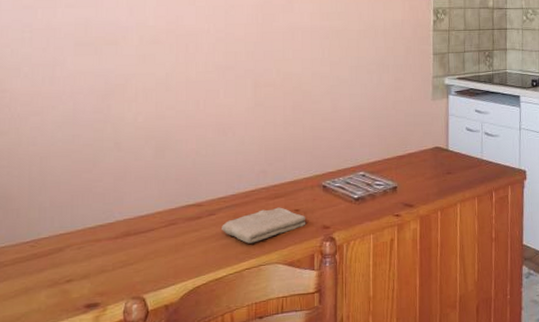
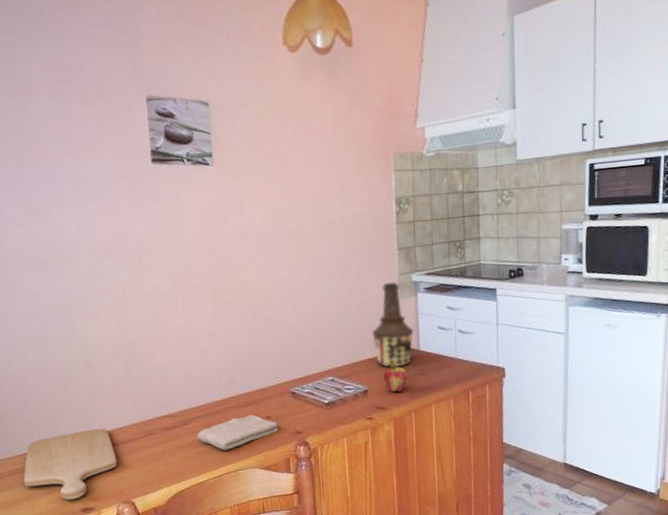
chopping board: none [26,215,133,295] -> present [23,428,118,500]
bottle: none [405,83,444,165] -> present [372,281,414,367]
fruit: none [413,157,436,191] -> present [383,359,408,393]

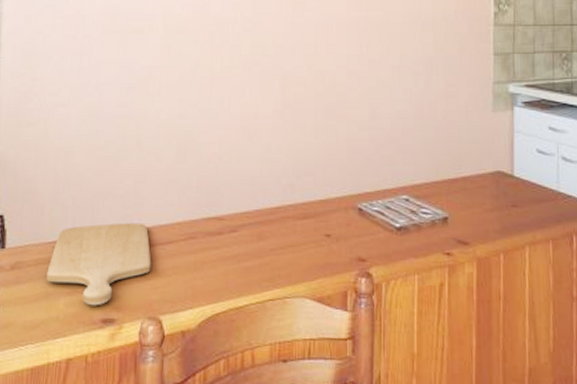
washcloth: present [197,414,279,450] -> none [244,230,339,270]
bottle: present [372,281,414,367] -> none [458,90,508,194]
fruit: present [383,359,408,393] -> none [468,182,497,225]

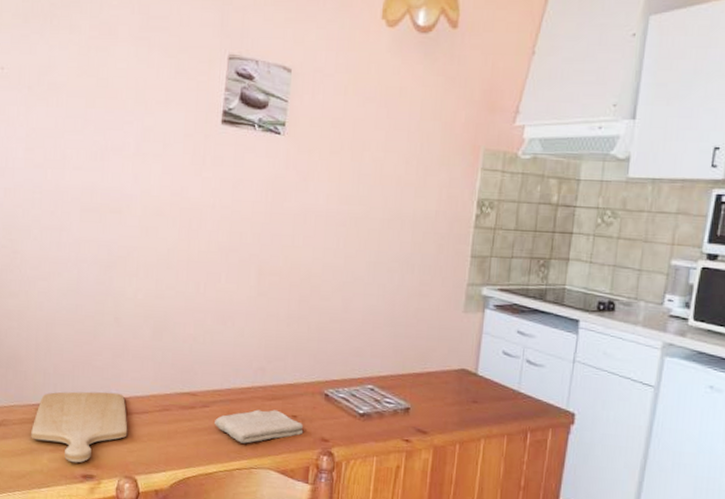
washcloth: none [244,230,339,270] -> present [215,409,304,444]

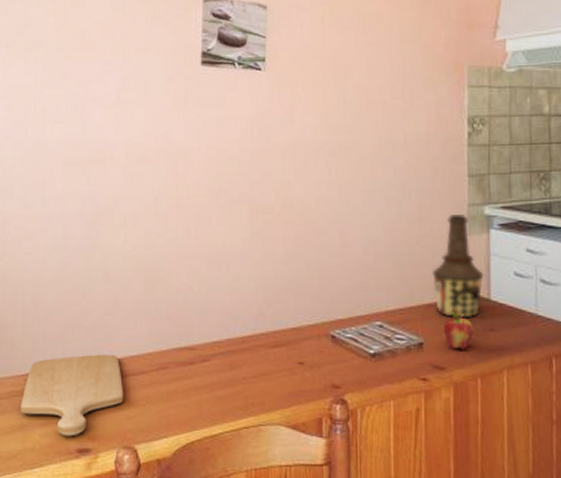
washcloth: present [215,409,304,444] -> none [216,358,312,398]
bottle: none [425,291,475,390] -> present [432,213,484,319]
fruit: none [430,377,458,418] -> present [444,307,474,350]

